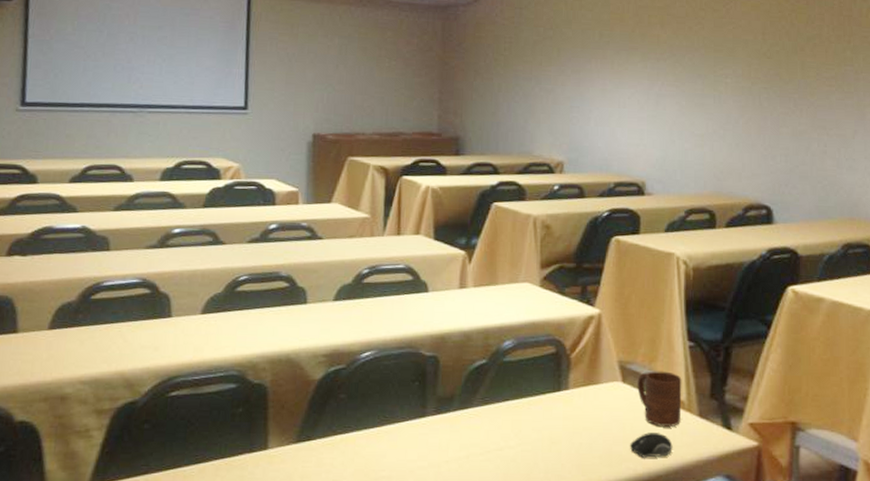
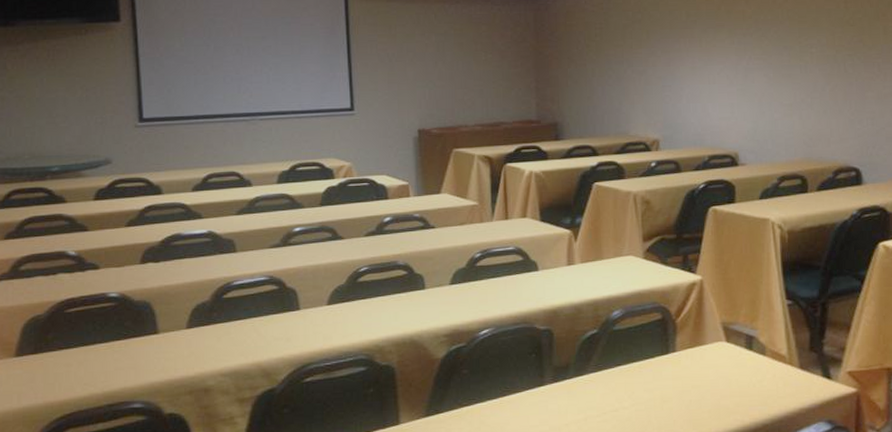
computer mouse: present [629,432,673,458] -> none [735,386,777,410]
cup: present [637,371,682,427] -> none [740,329,783,380]

